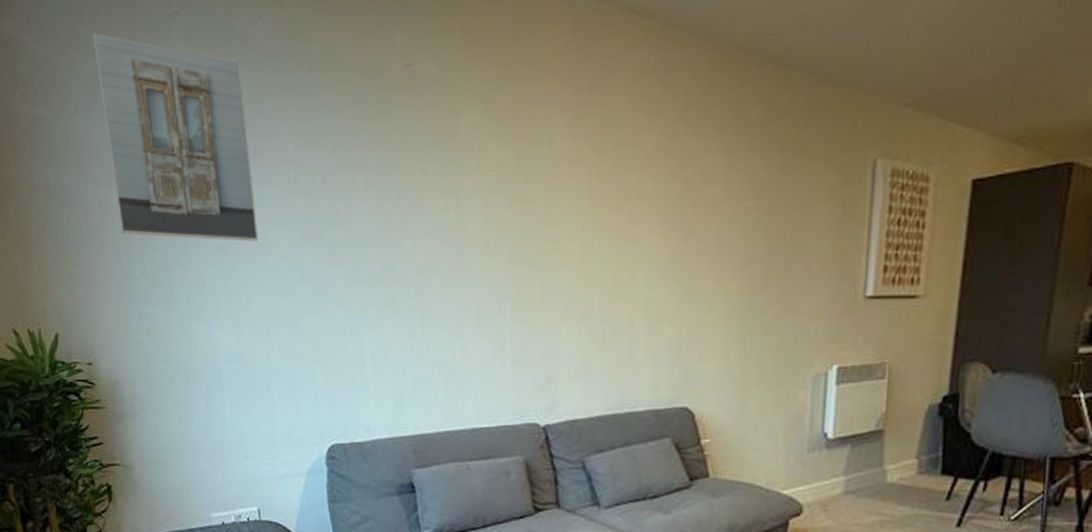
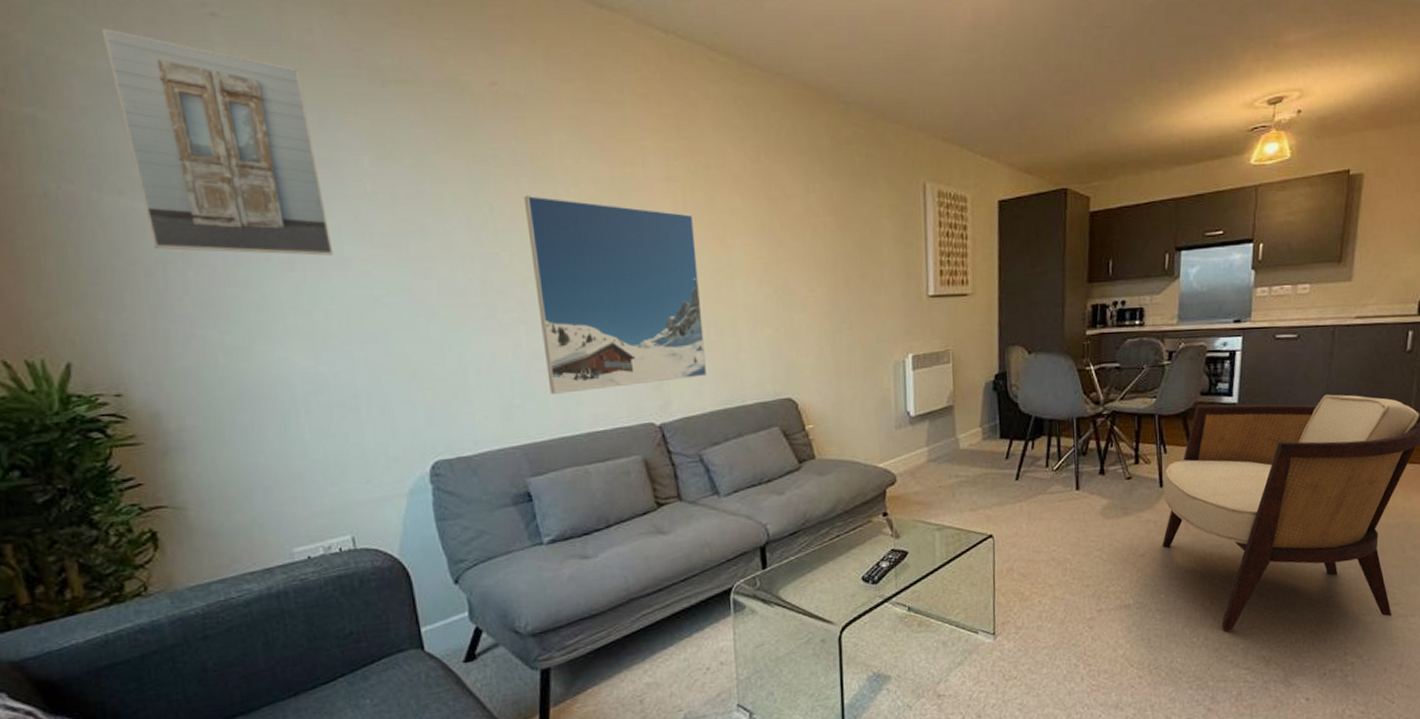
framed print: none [428,180,599,387] -> present [523,195,708,394]

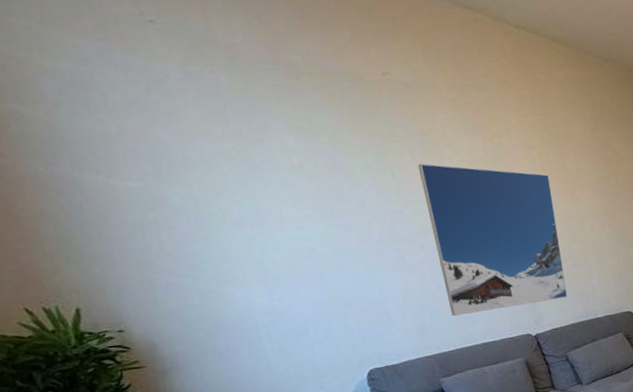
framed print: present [101,27,334,256] -> none [60,35,274,217]

